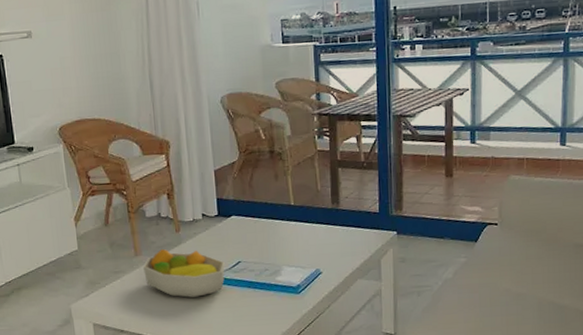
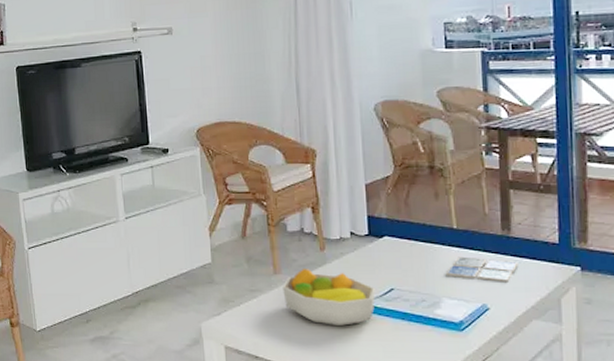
drink coaster: none [284,229,346,249] -> present [445,256,519,282]

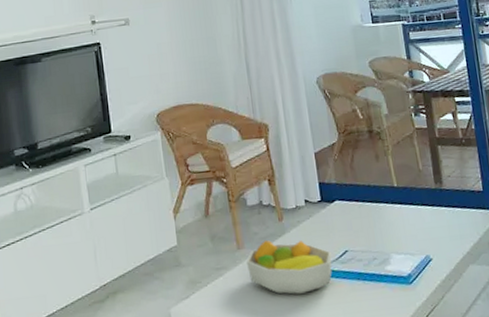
drink coaster: present [445,256,519,282] -> none [391,211,452,233]

